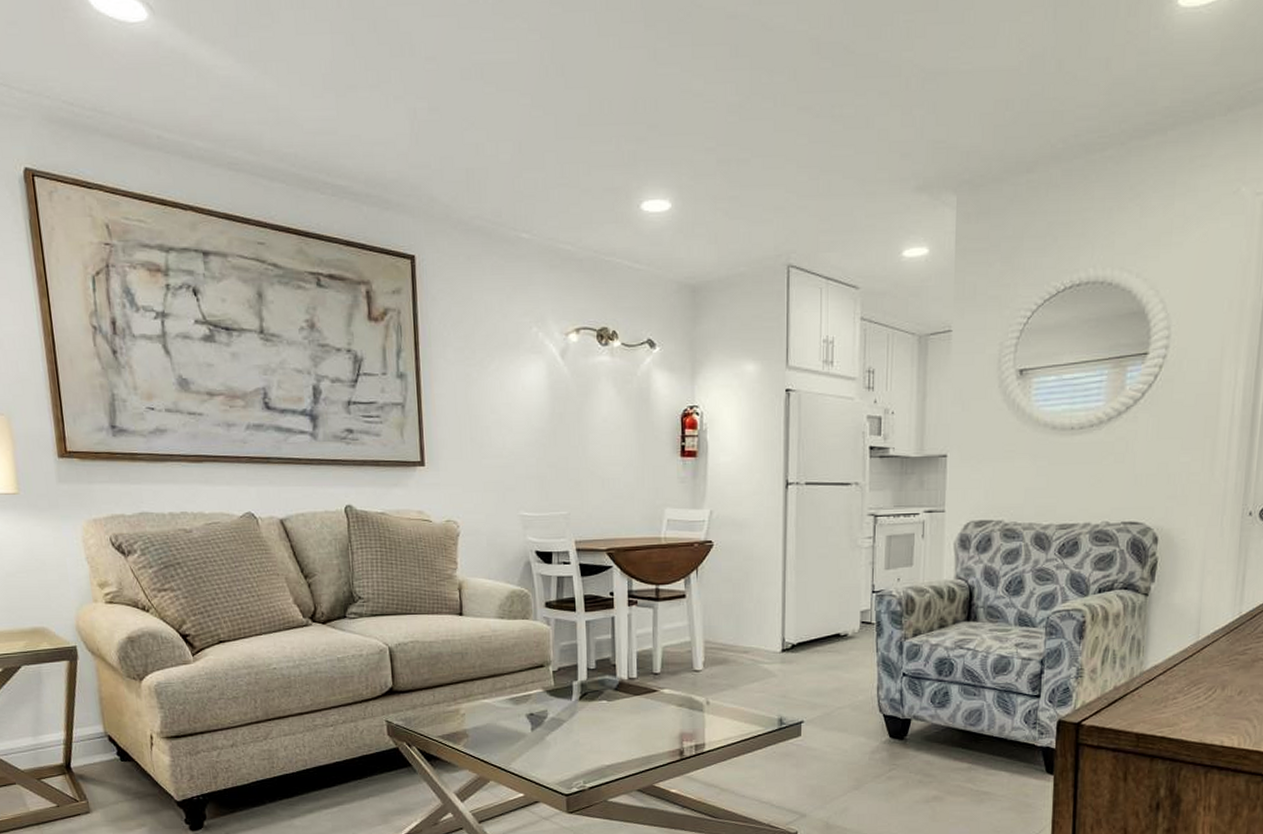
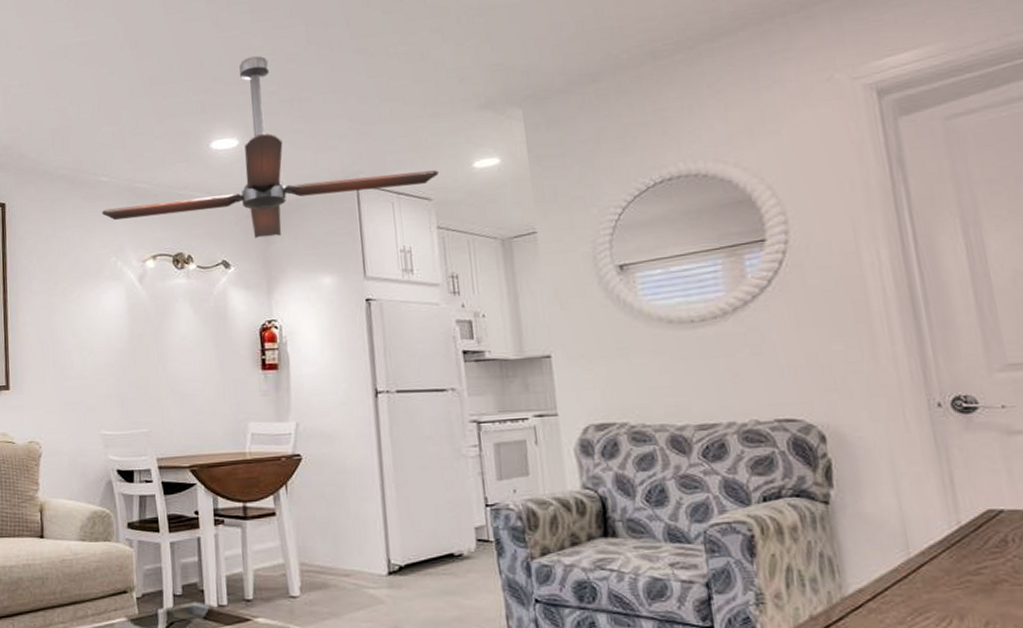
ceiling fan: none [522,102,869,317] -> present [101,56,439,238]

